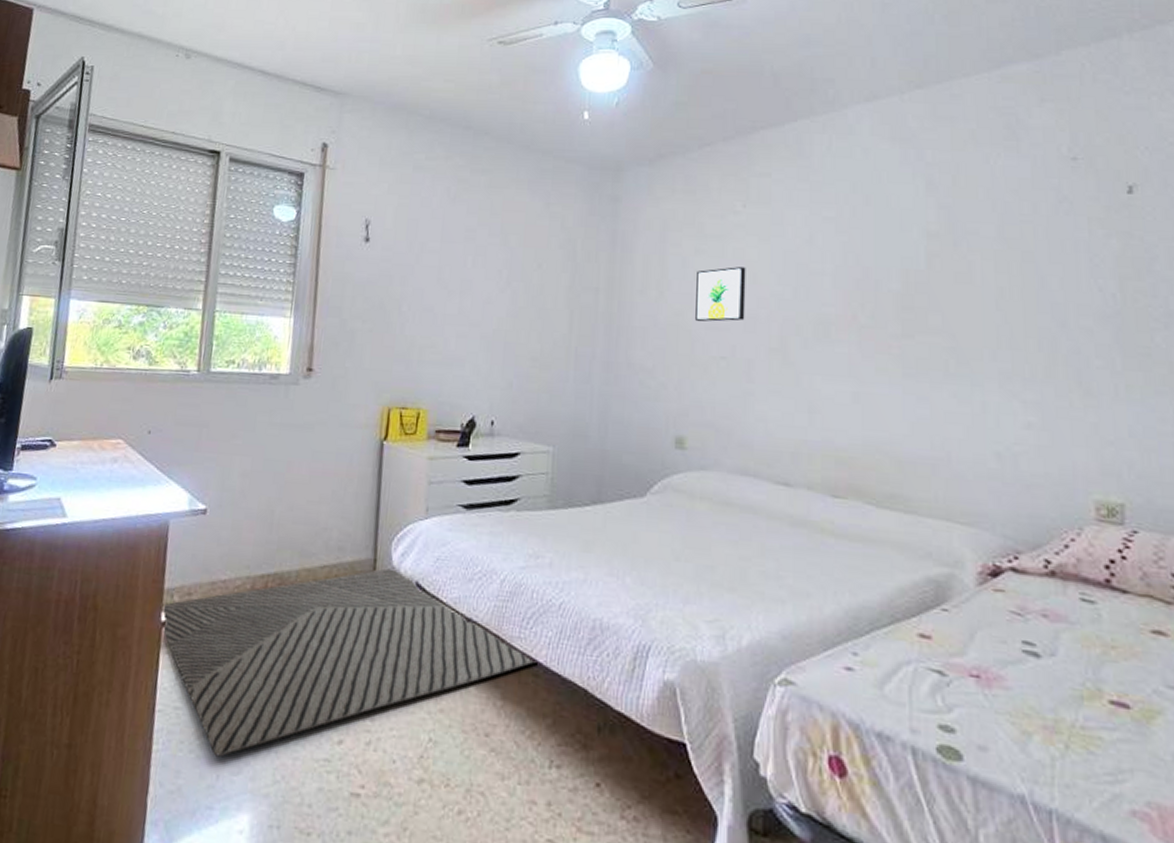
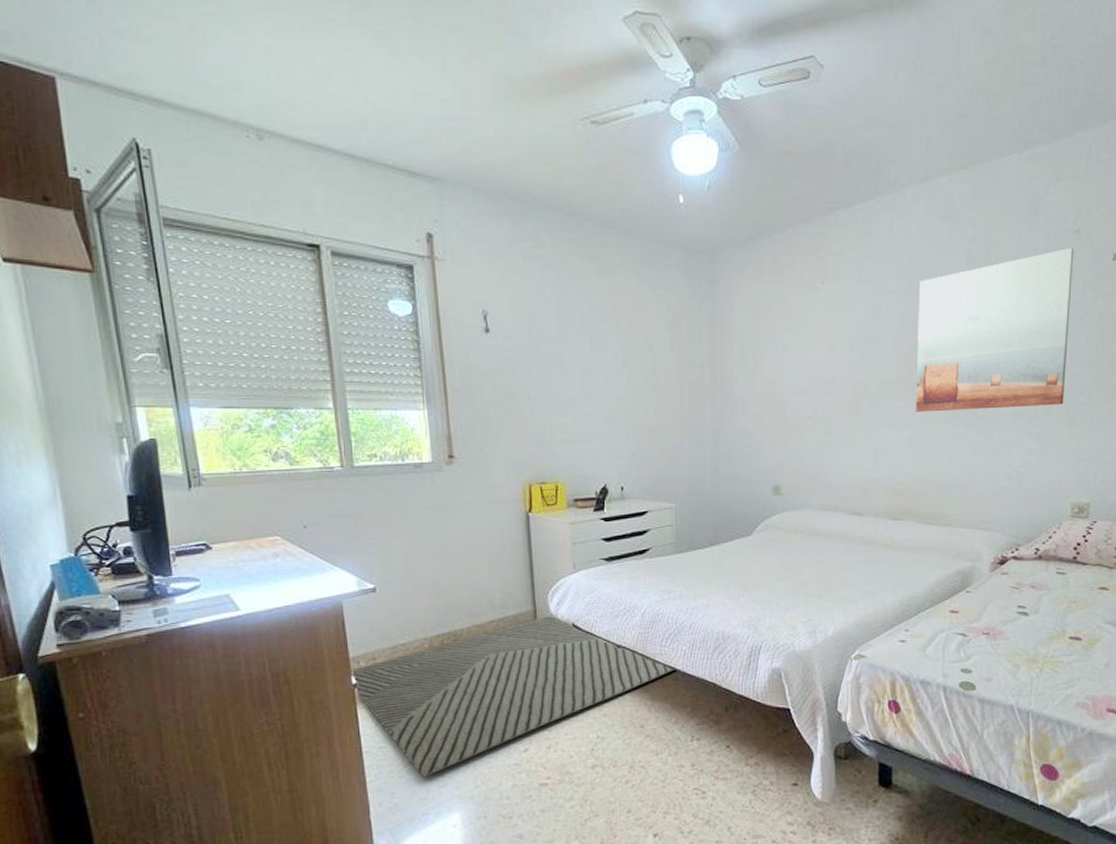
wall art: present [695,267,746,322] -> none [785,338,825,387]
wall art: none [863,176,1073,367] -> present [916,247,1074,412]

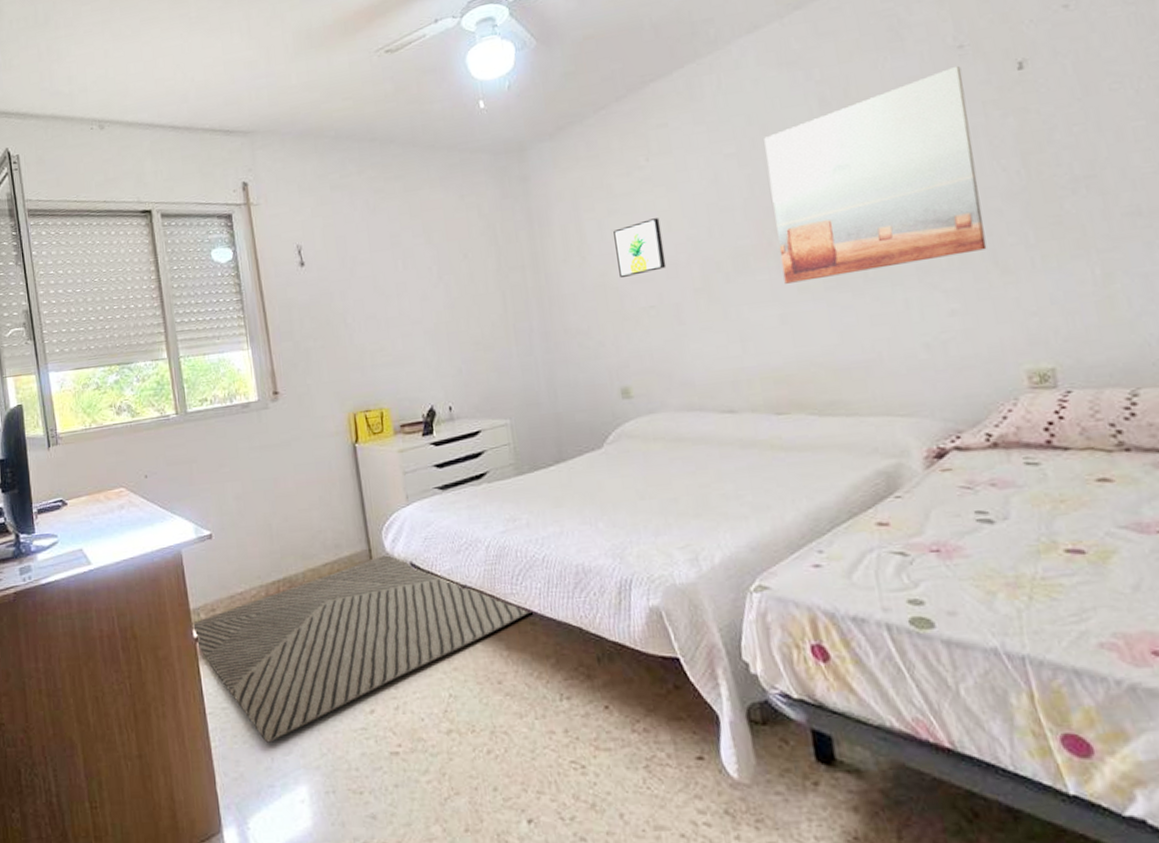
wall art: none [785,338,825,387] -> present [613,218,667,277]

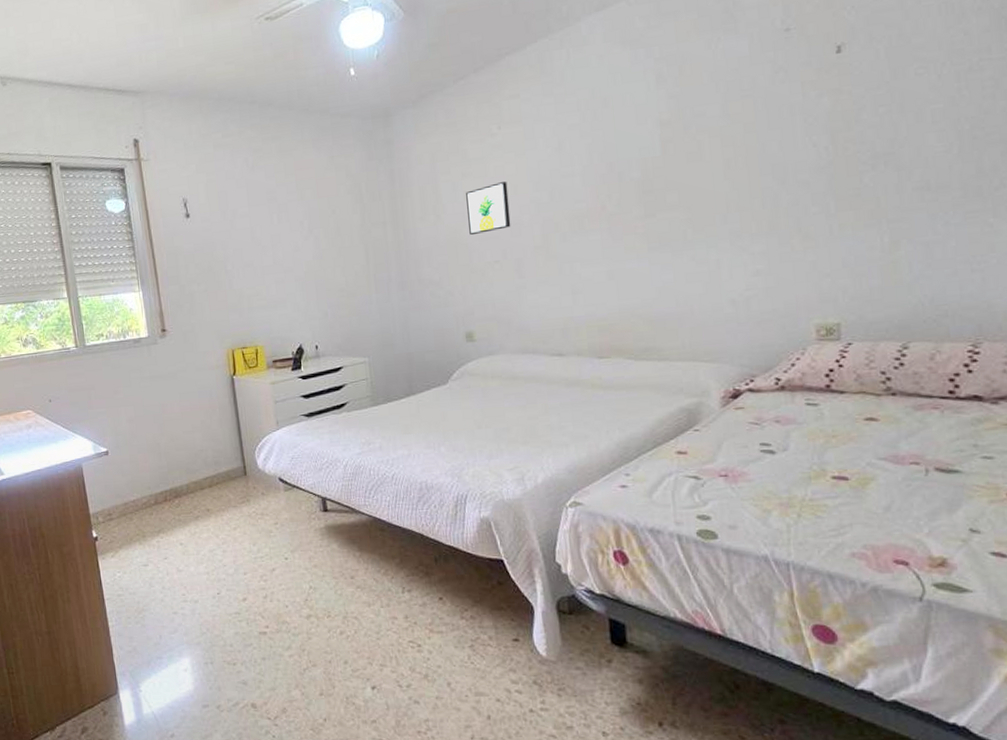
rug: present [194,553,531,743] -> none [93,470,381,623]
wall art: present [764,65,987,284] -> none [605,47,793,244]

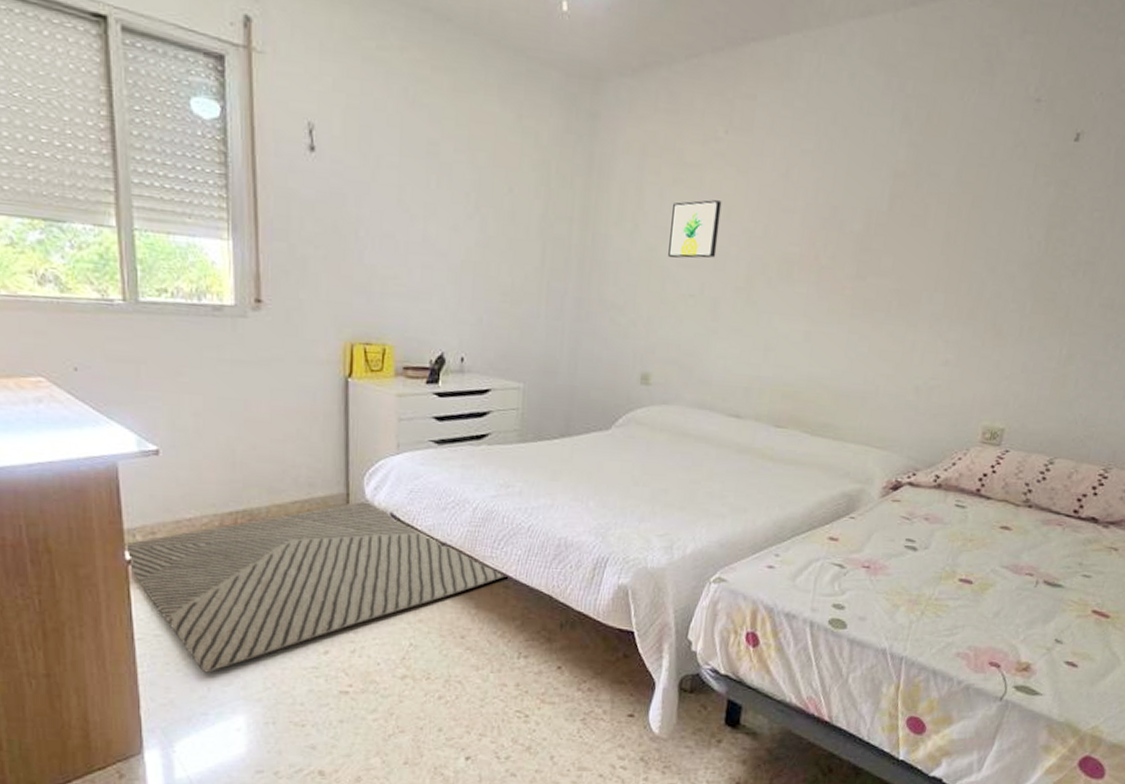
rug: none [93,470,381,623] -> present [127,500,506,673]

